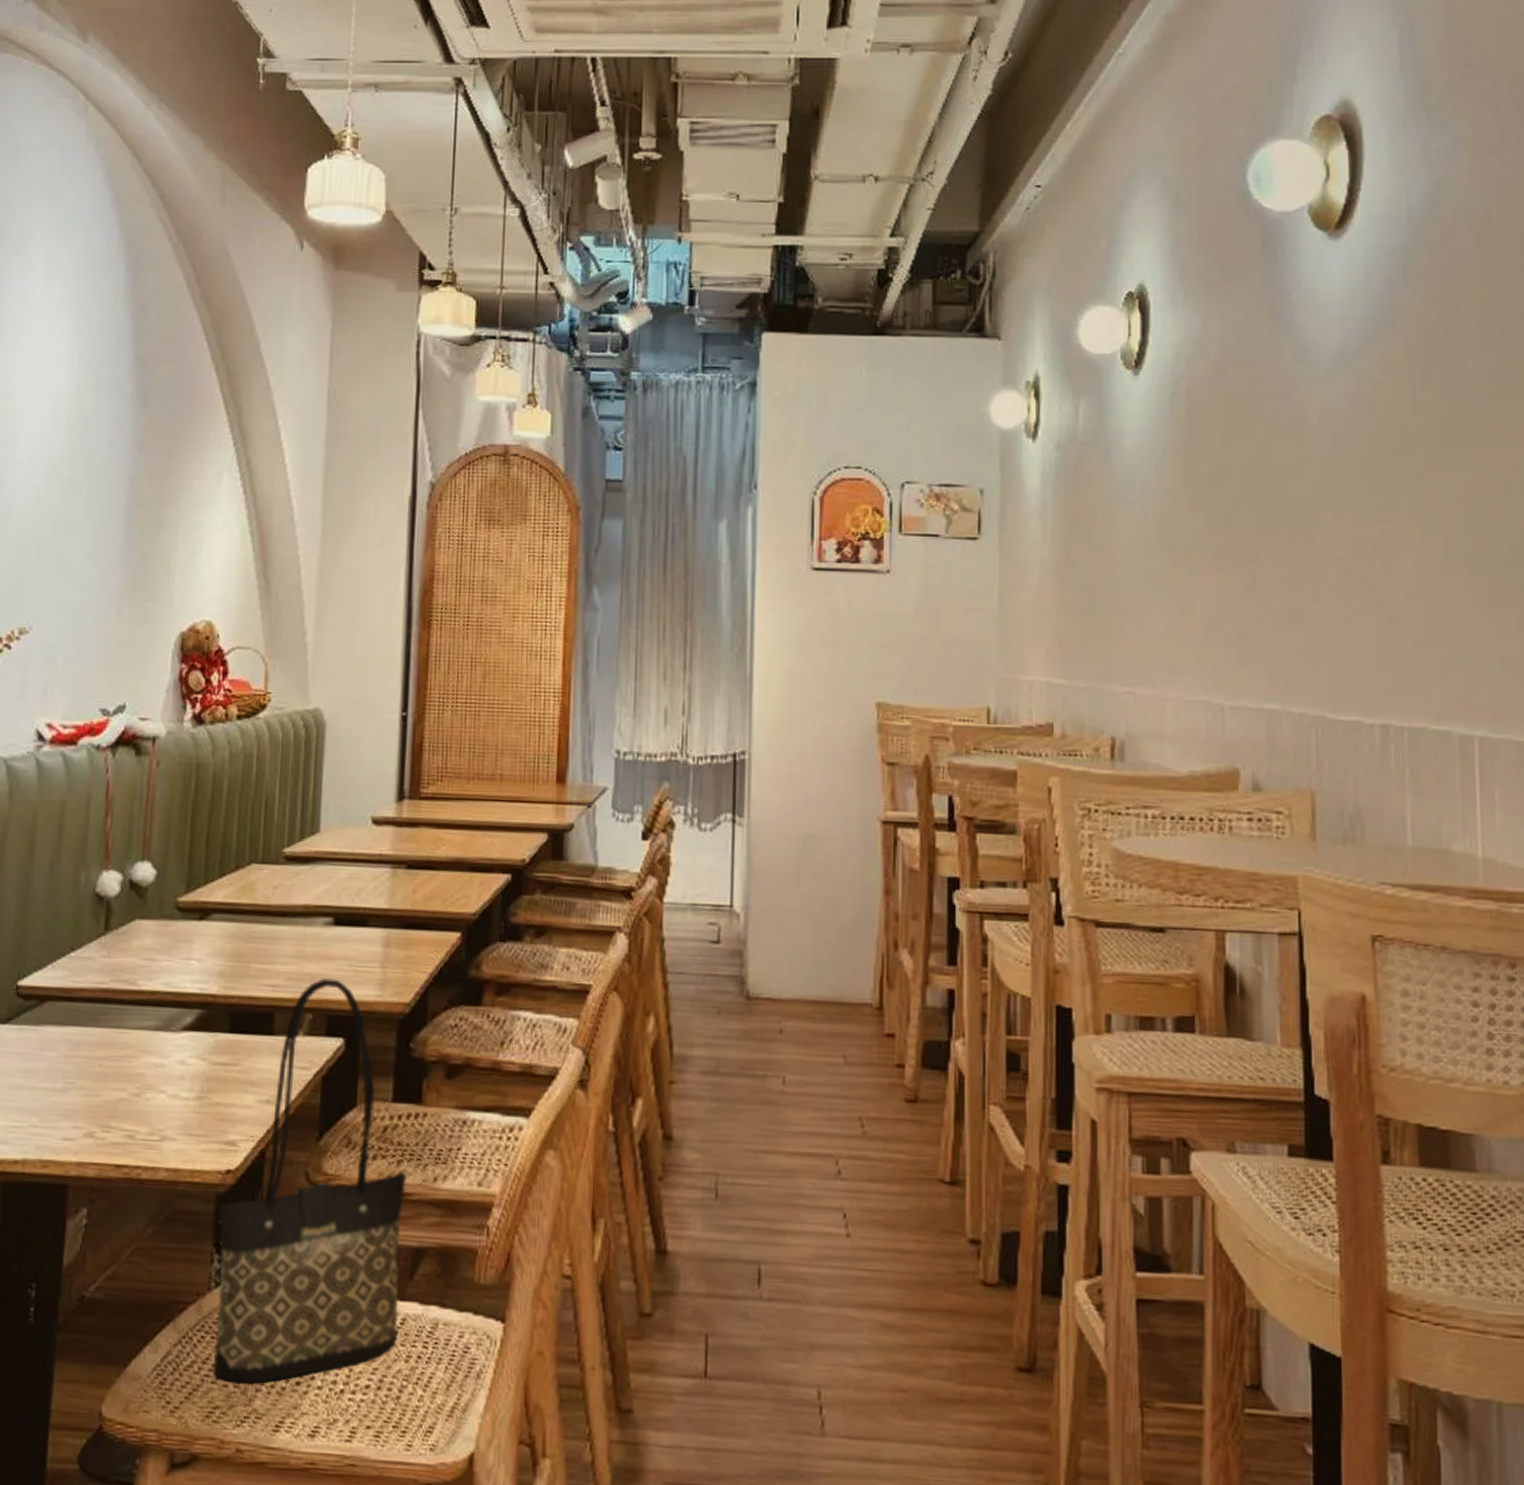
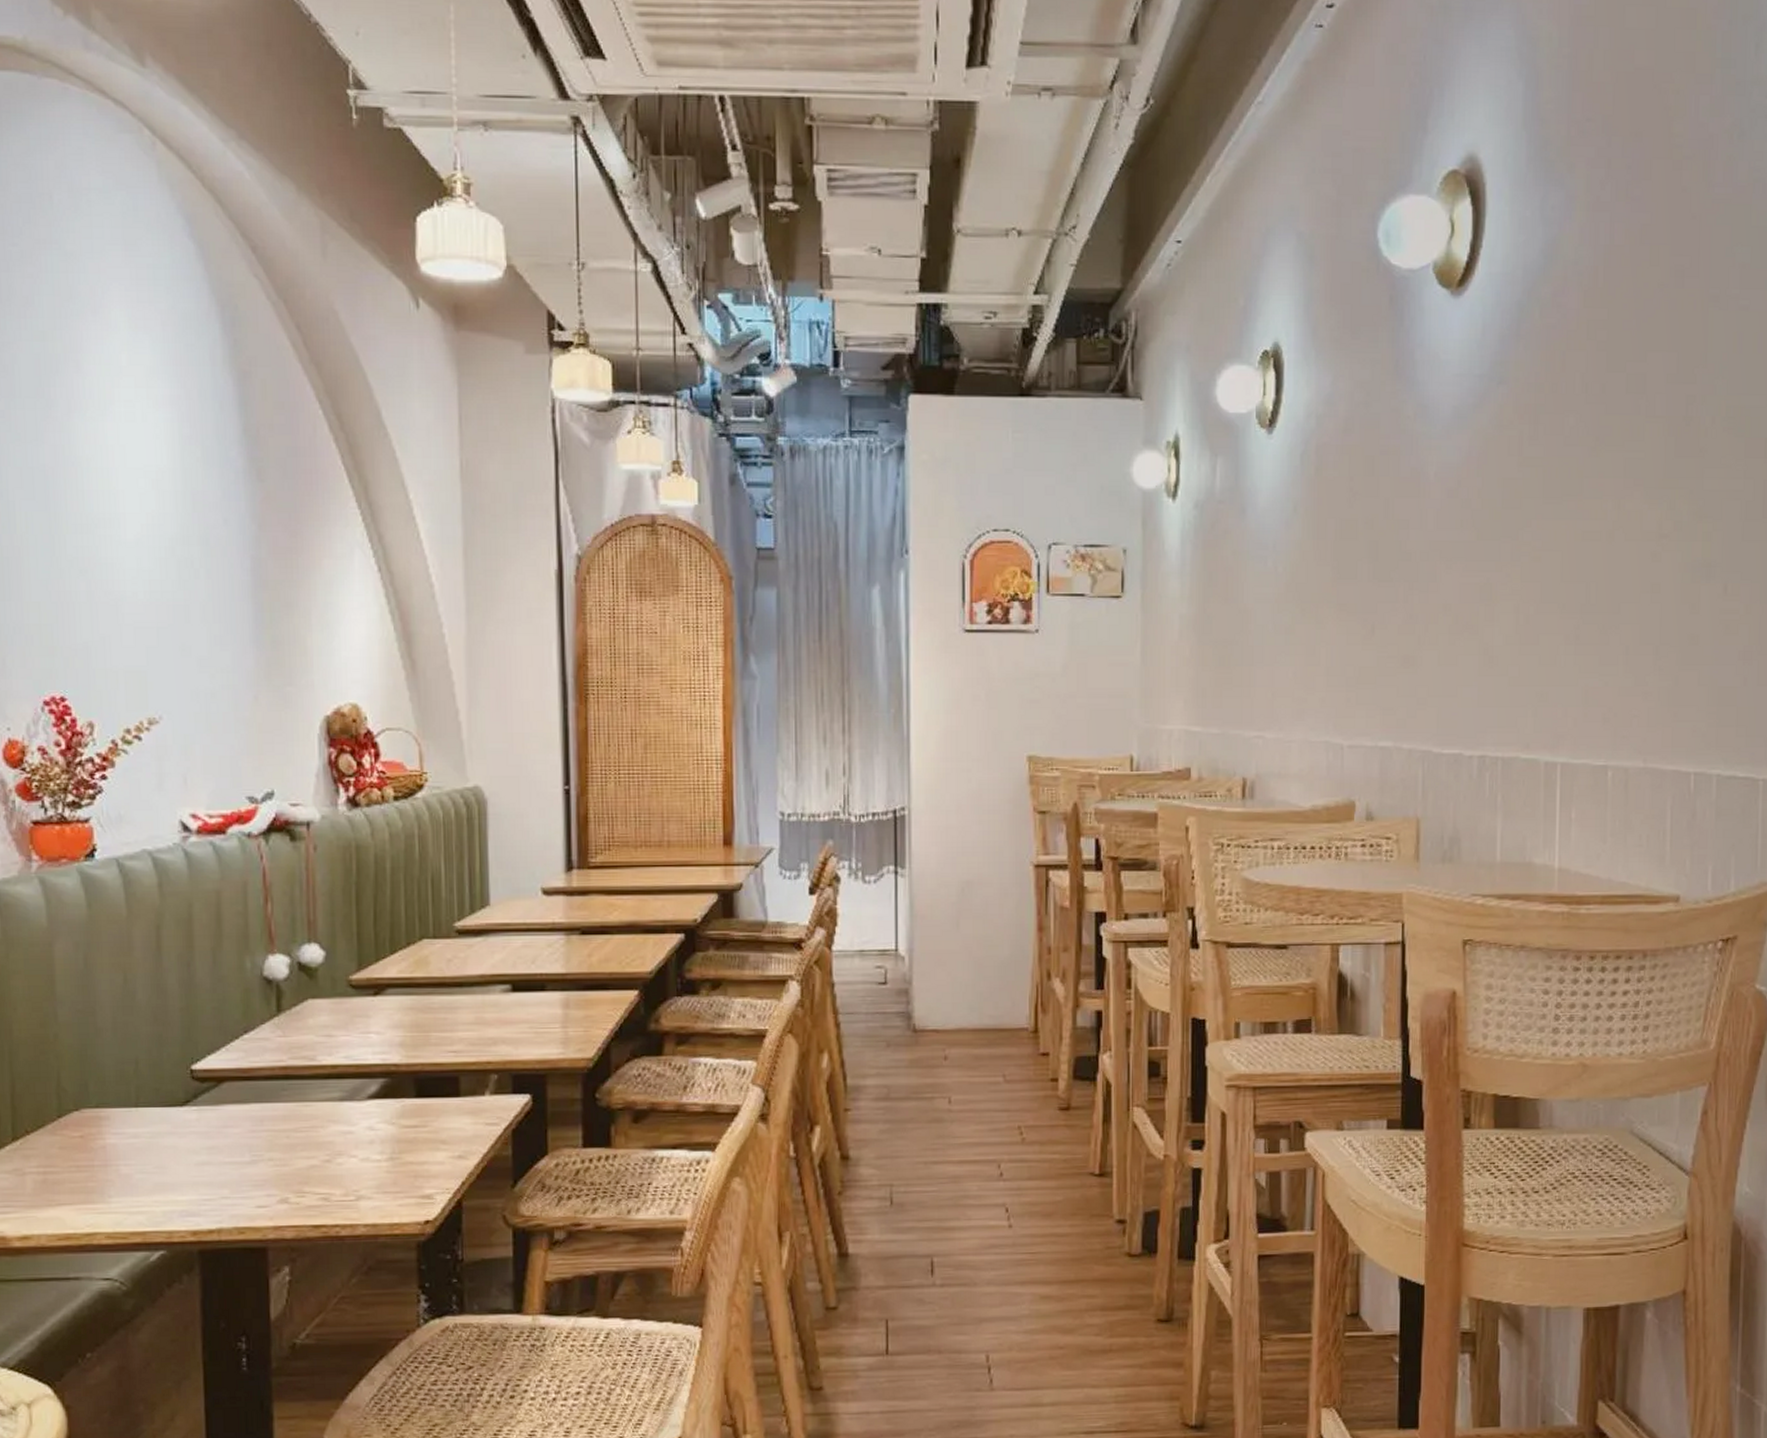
tote bag: present [213,978,408,1385] -> none [421,1041,603,1403]

